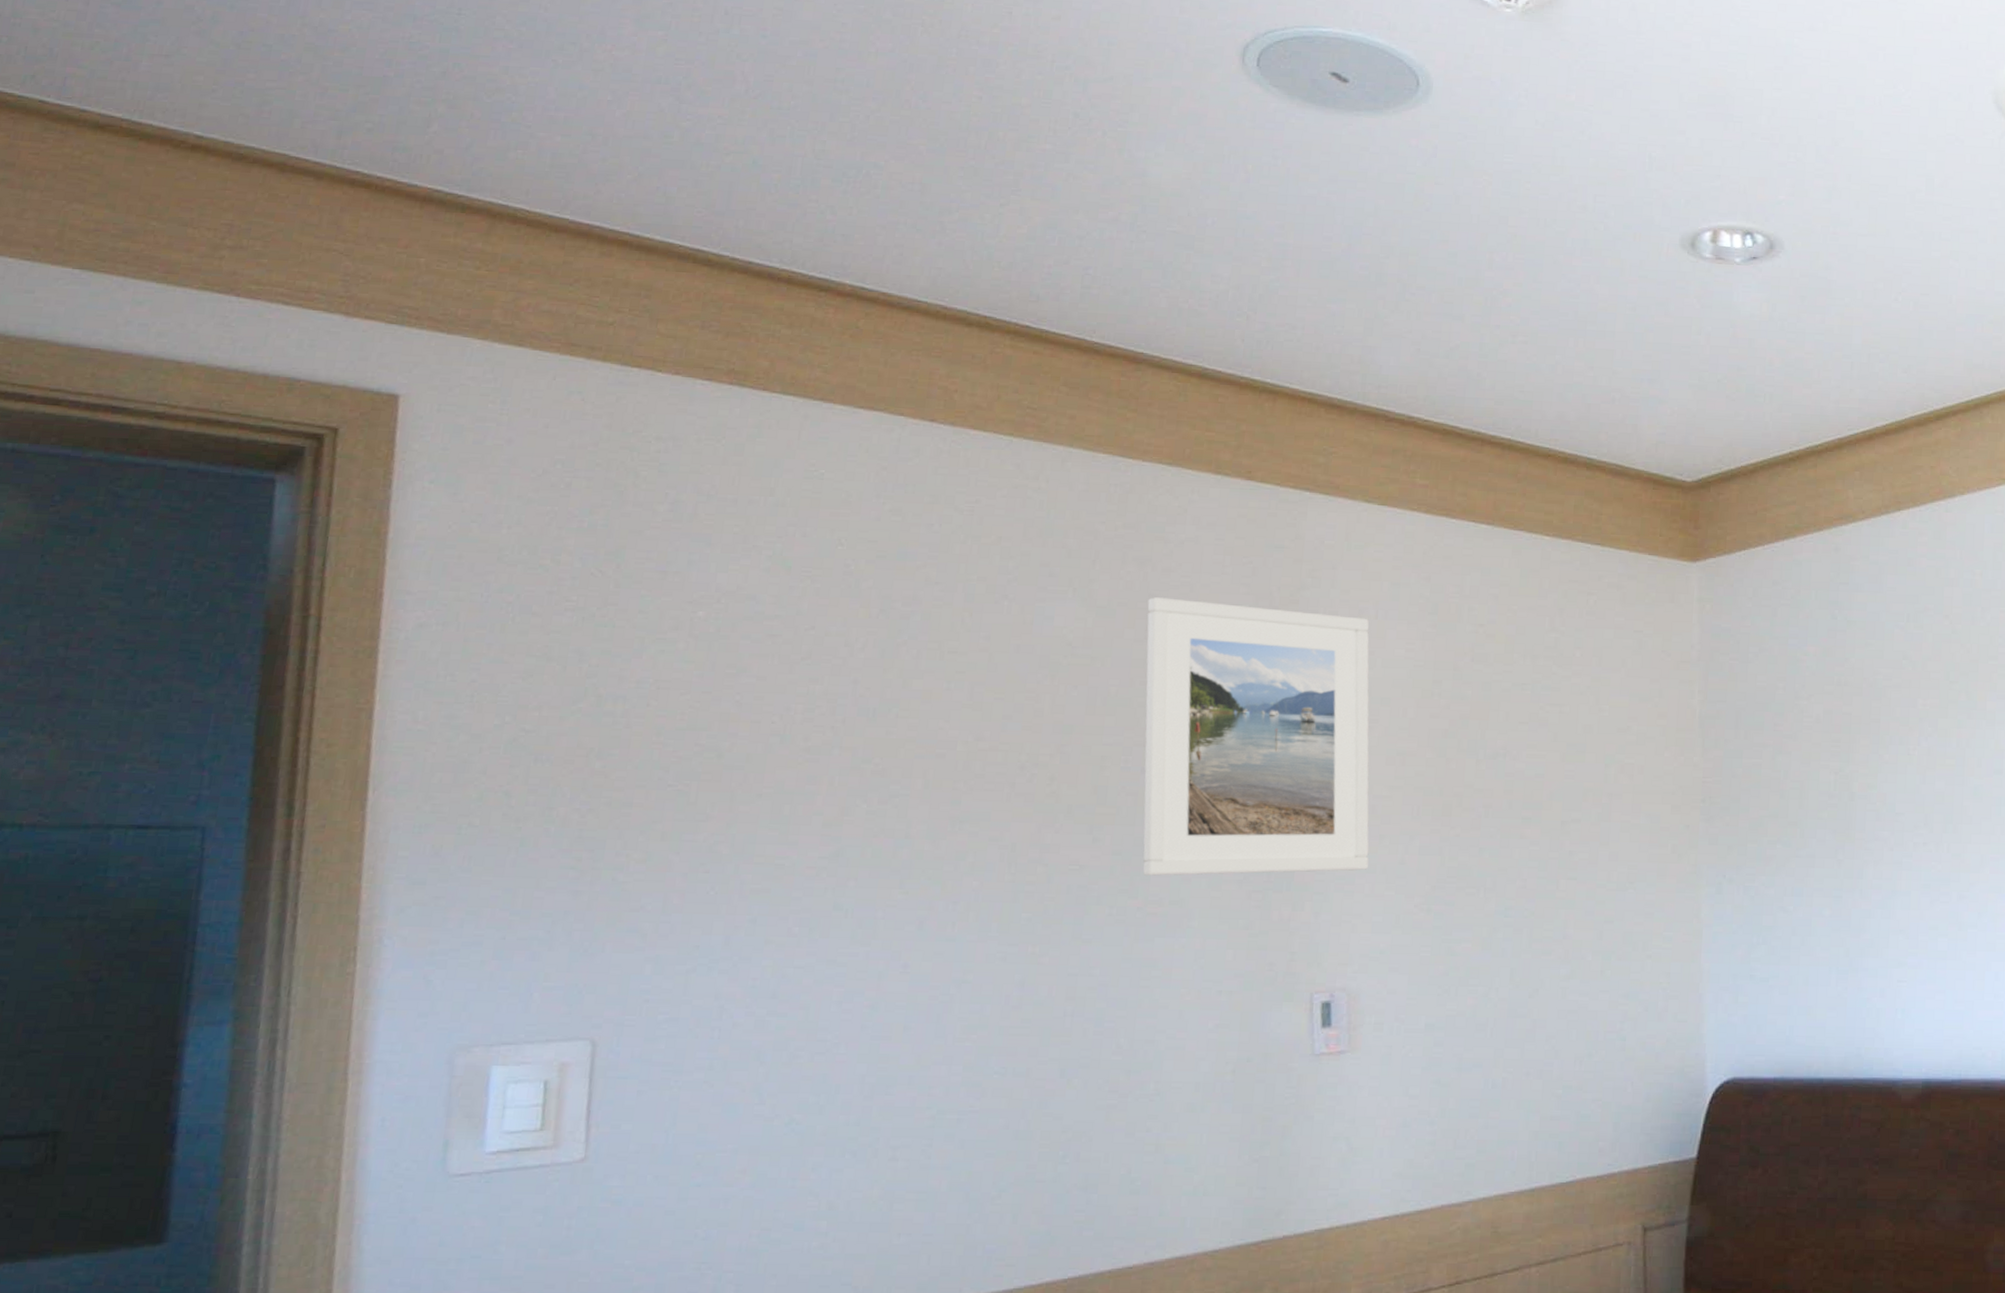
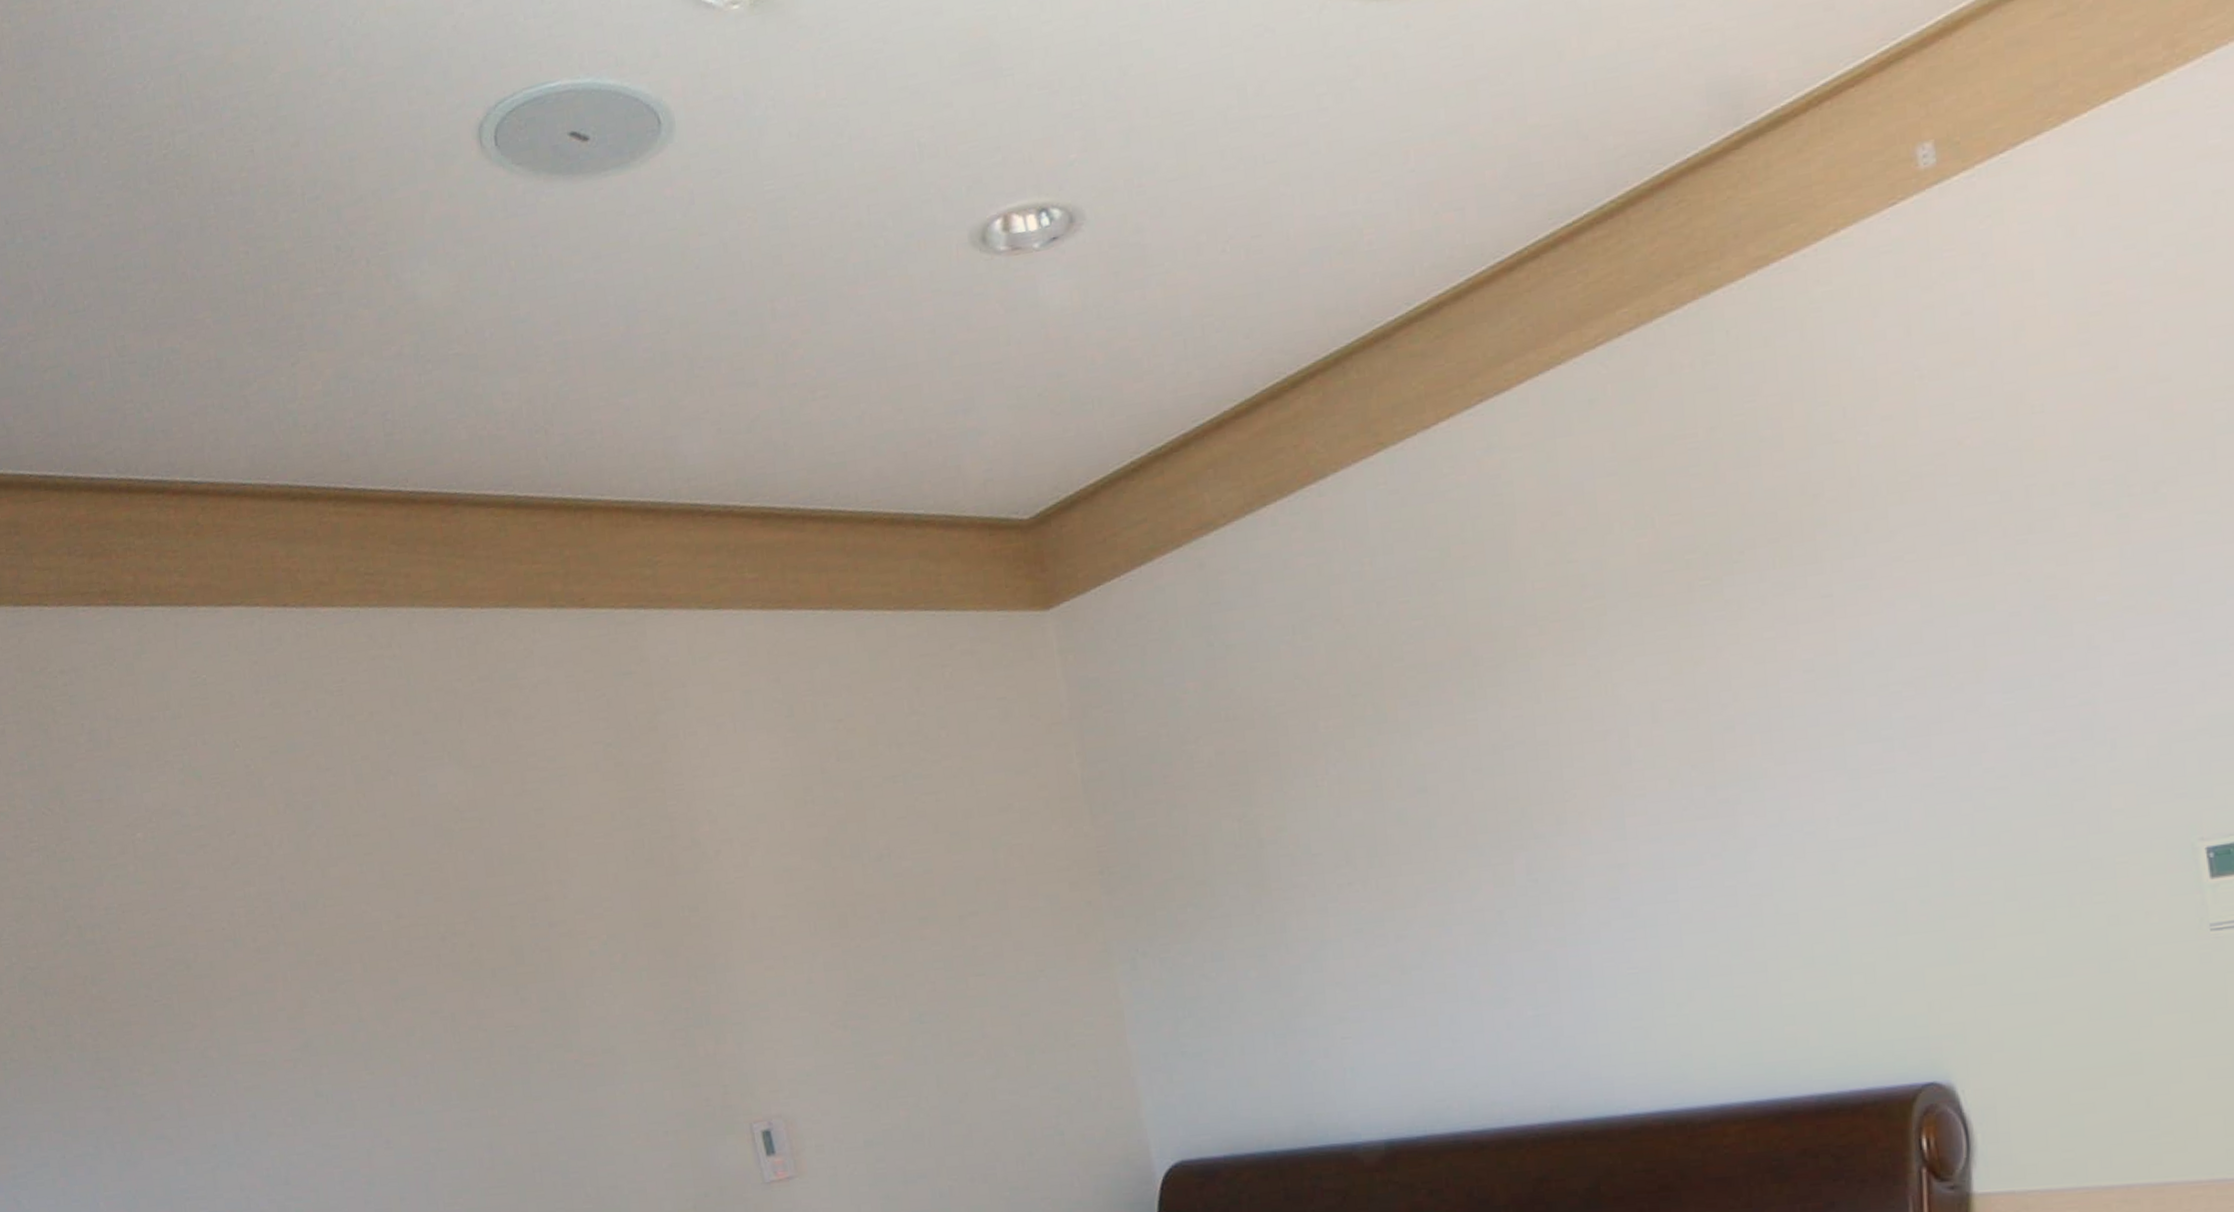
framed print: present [1143,597,1370,876] -> none [517,733,780,1028]

